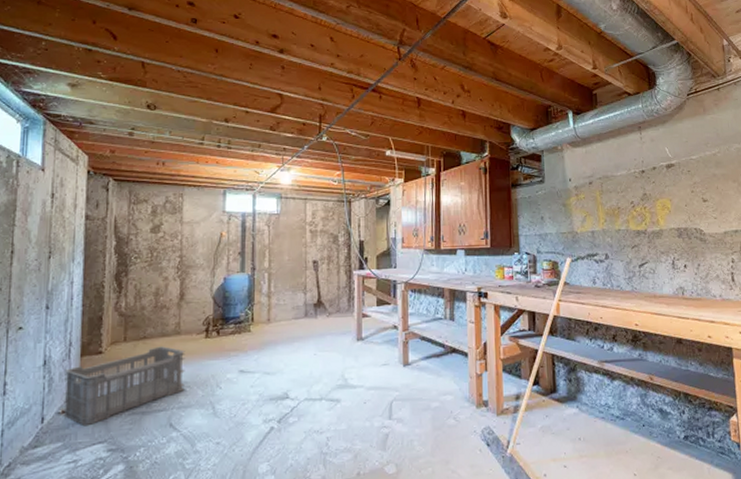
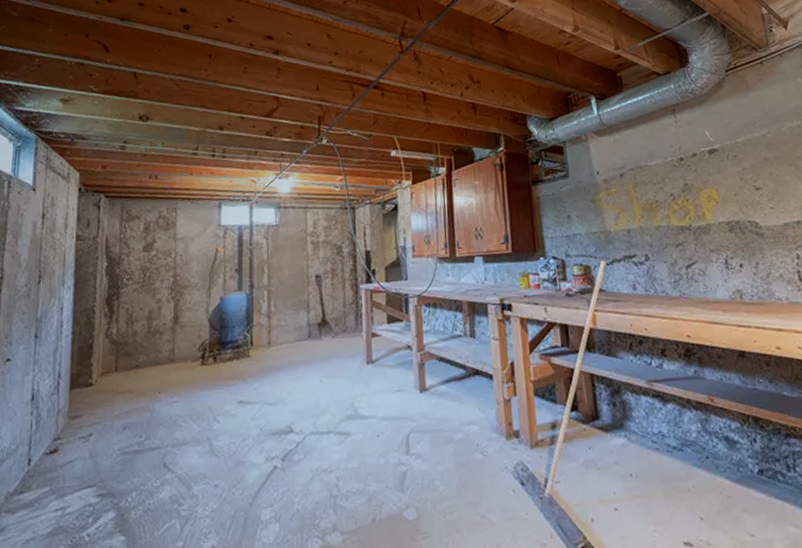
plastic crate: present [63,346,185,427] -> none [51,376,180,469]

